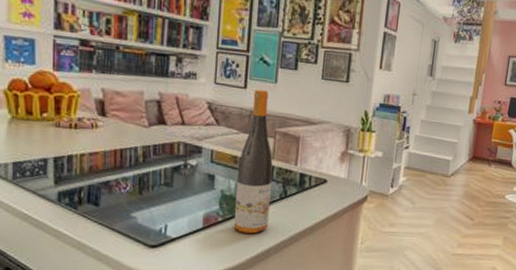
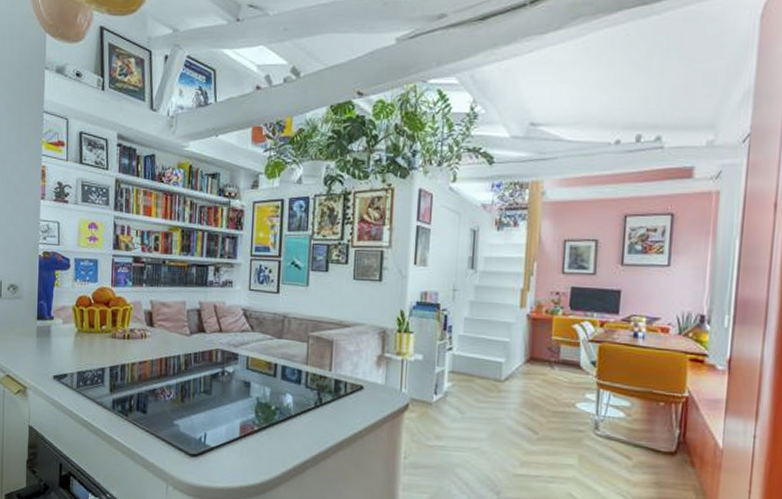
wine bottle: present [233,89,273,234] -> none [269,293,307,445]

